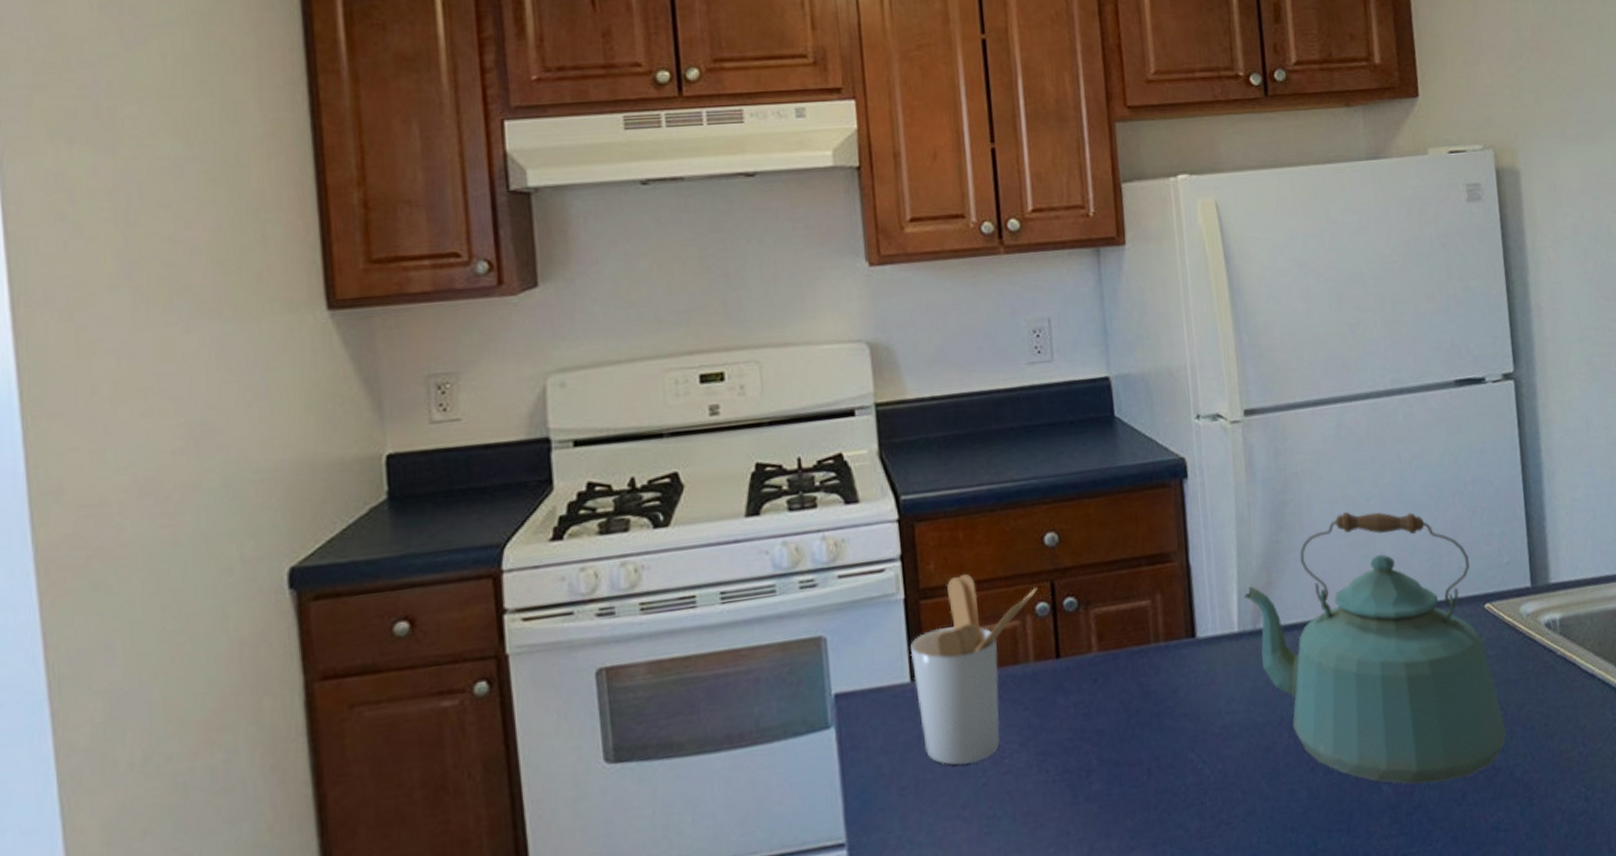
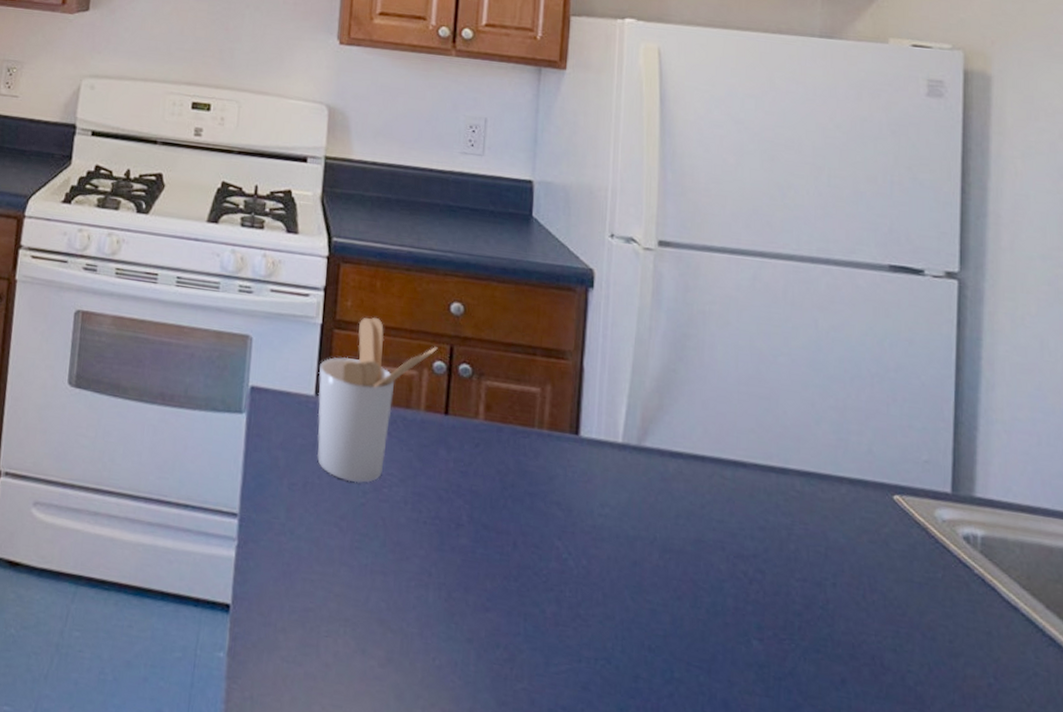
kettle: present [1244,512,1507,785] -> none [633,362,902,665]

